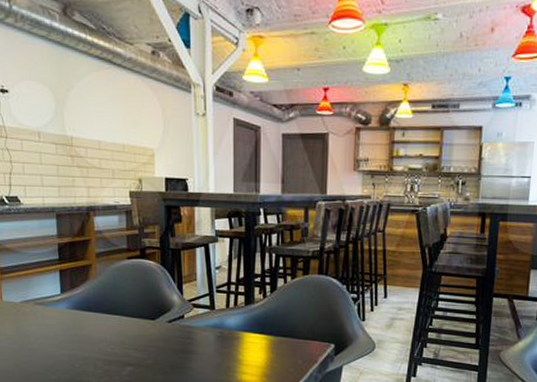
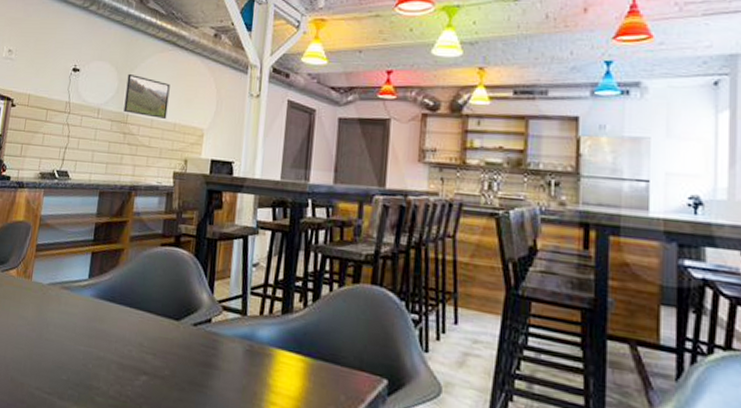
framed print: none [64,94,114,140] -> present [123,73,170,119]

